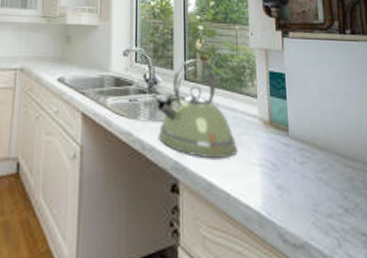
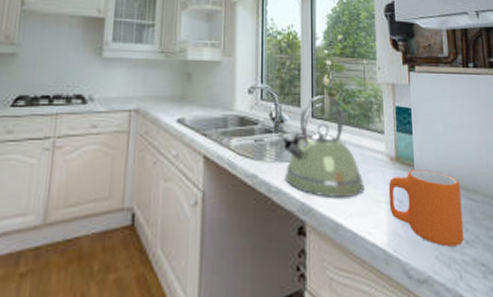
mug: none [262,135,343,213] -> present [388,170,464,247]

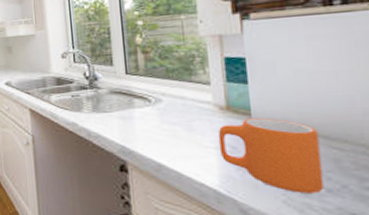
kettle: present [281,95,365,197] -> none [97,53,189,142]

